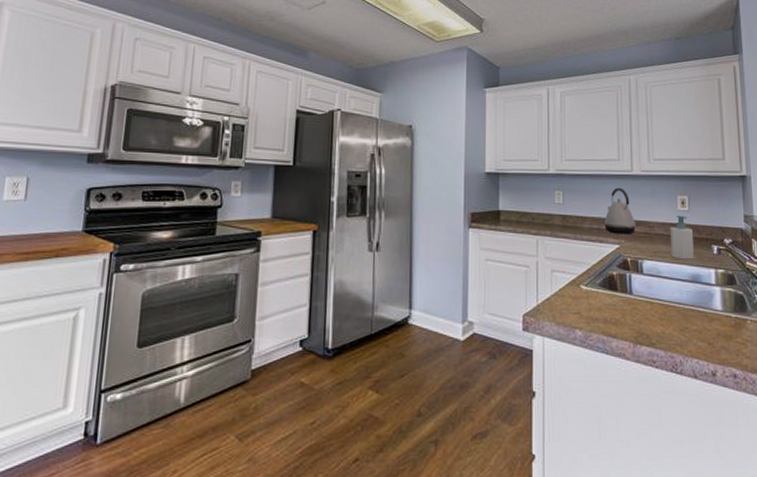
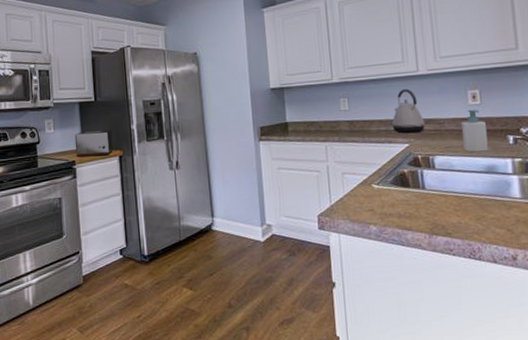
toaster: none [263,198,309,229] -> present [74,130,113,158]

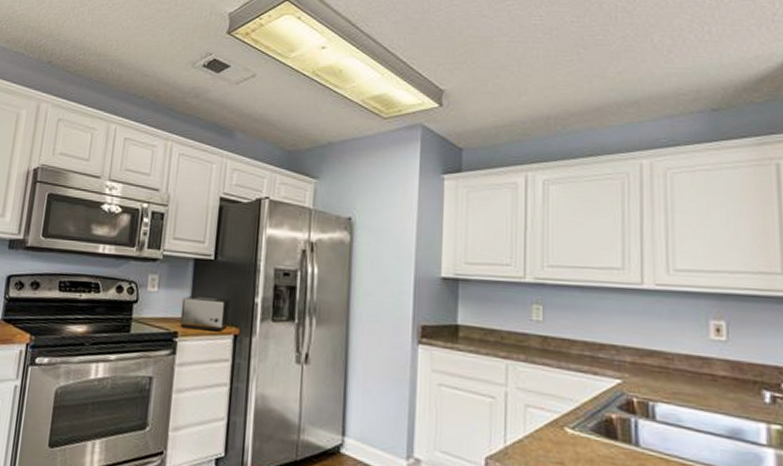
kettle: present [391,88,425,134] -> none [599,304,646,367]
soap bottle: present [461,109,489,153] -> none [696,346,734,408]

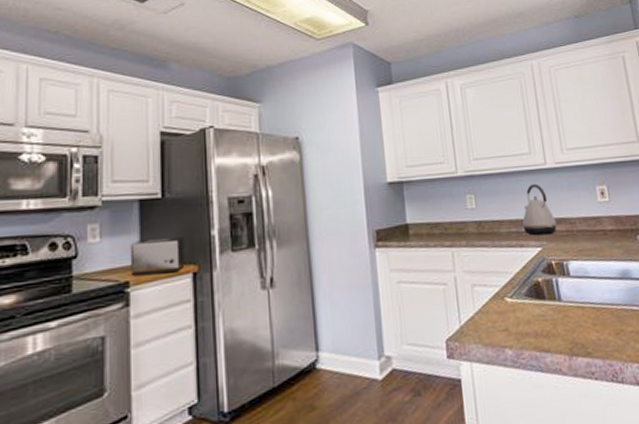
kettle: none [599,304,646,367] -> present [521,183,557,235]

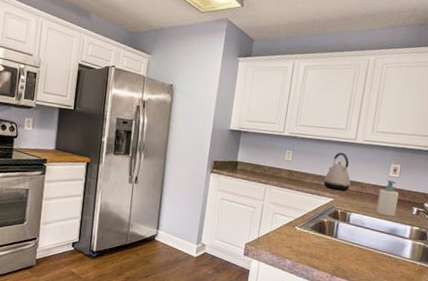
toaster: present [130,237,185,277] -> none [48,134,85,160]
soap bottle: none [592,207,621,256] -> present [375,180,399,217]

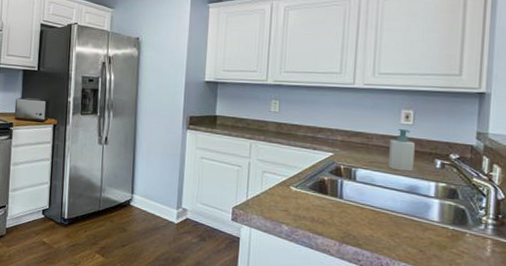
toaster: none [48,134,85,160] -> present [14,96,50,123]
kettle: present [323,152,351,191] -> none [318,99,353,144]

